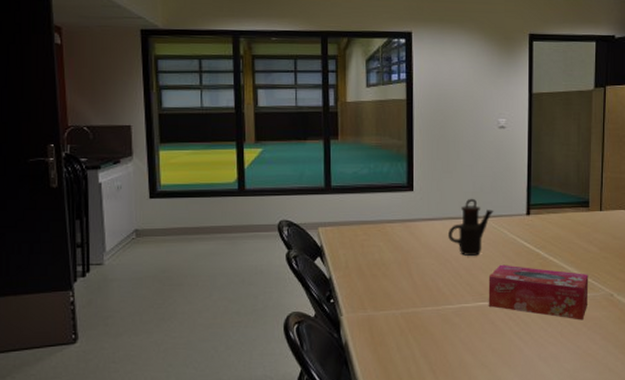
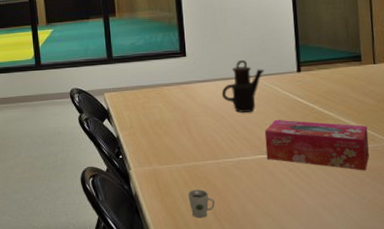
cup: none [403,338,431,370] -> present [188,190,215,218]

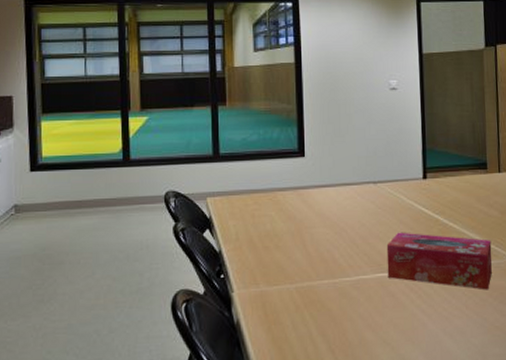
cup: present [188,190,215,218] -> none [299,315,329,350]
teapot: present [221,59,265,113] -> none [342,162,389,224]

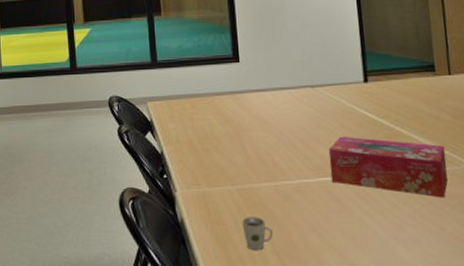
cup: none [299,315,329,350] -> present [241,217,273,251]

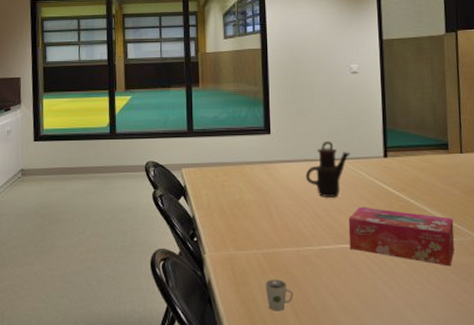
teapot: none [279,67,327,127] -> present [305,141,350,197]

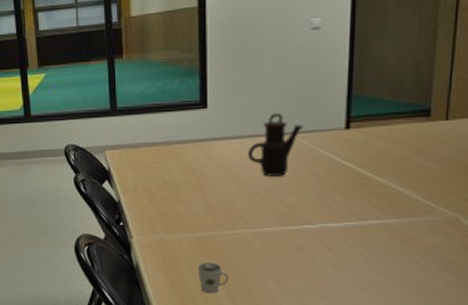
tissue box: present [348,206,455,267] -> none [295,185,426,248]

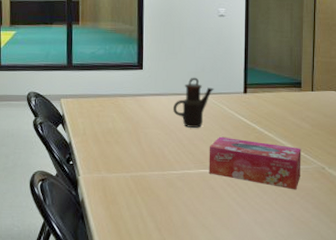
cup: present [197,263,228,294] -> none [132,199,157,227]
tissue box: none [295,185,426,248] -> present [208,136,301,190]

